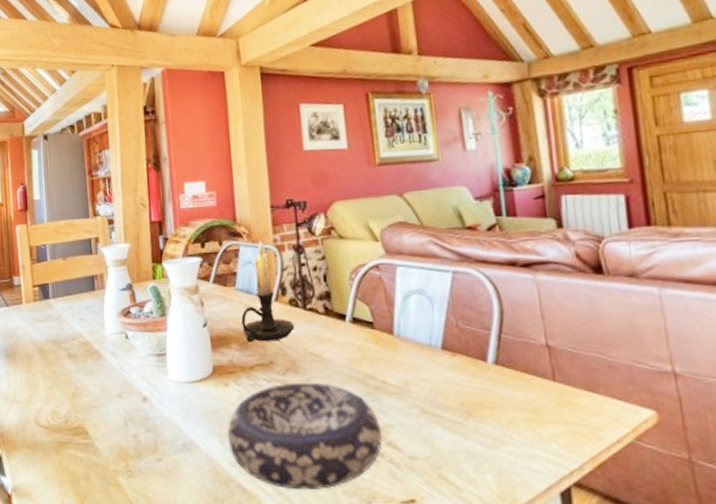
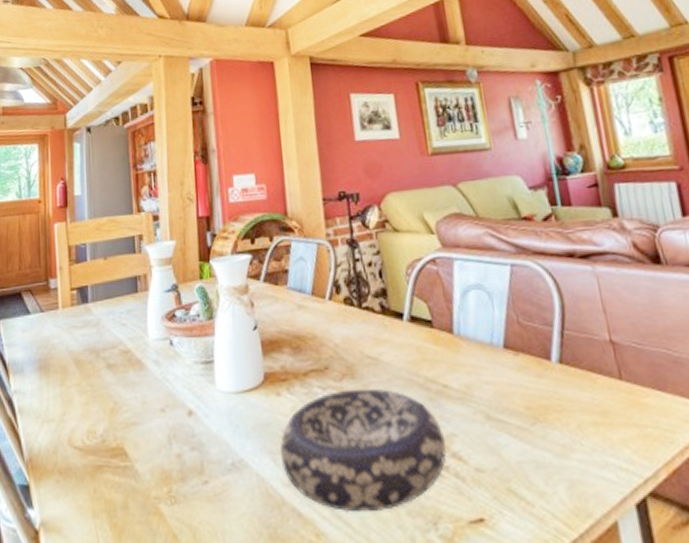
candle holder: present [241,240,294,342] -> none [294,235,350,346]

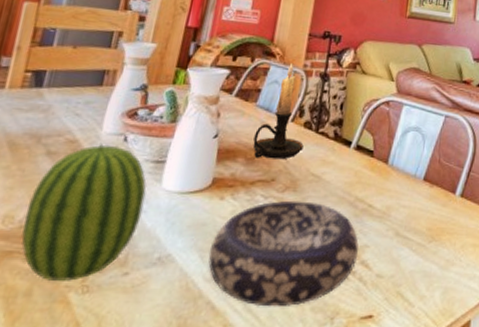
fruit: none [104,349,206,493] -> present [21,142,146,281]
candle holder: none [294,235,350,346] -> present [252,63,304,159]

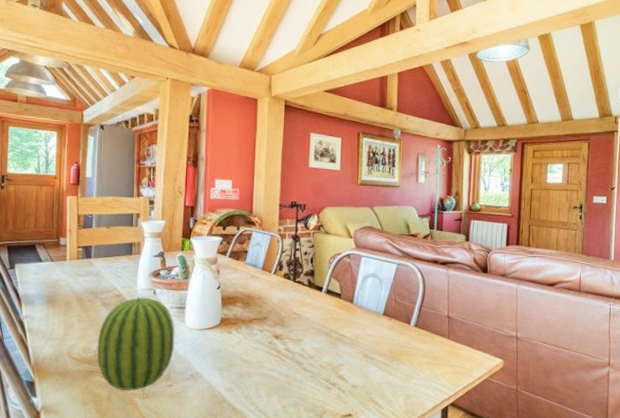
decorative bowl: present [208,200,359,307] -> none [225,333,336,408]
candle holder: present [252,63,304,159] -> none [247,229,285,303]

